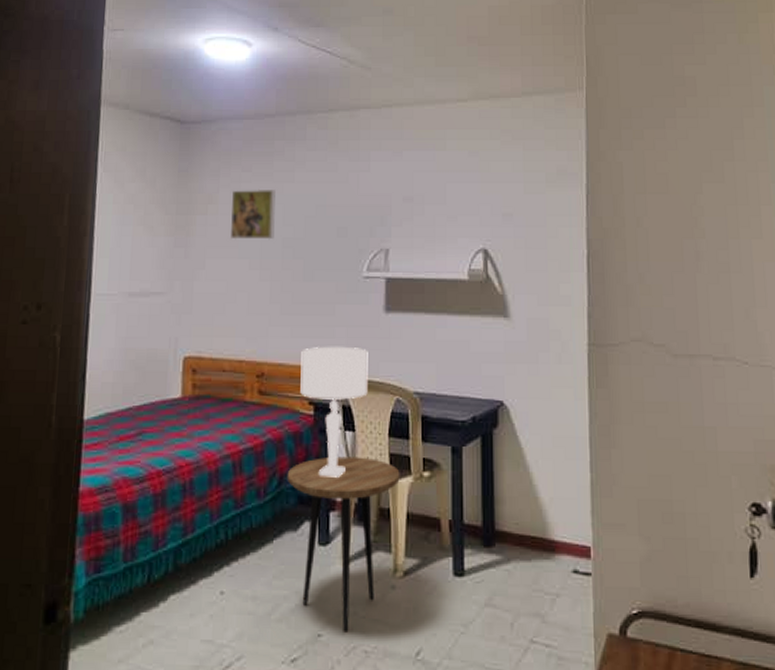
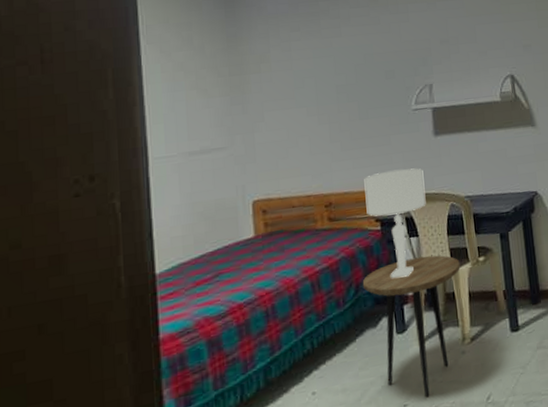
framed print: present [231,189,276,240] -> none [283,45,328,92]

